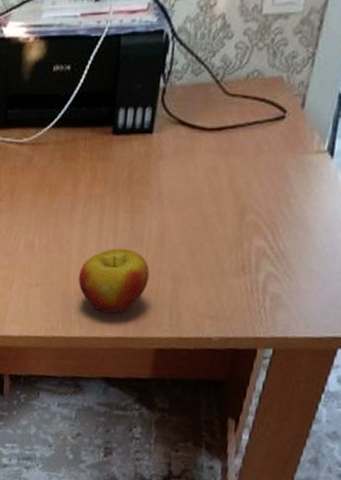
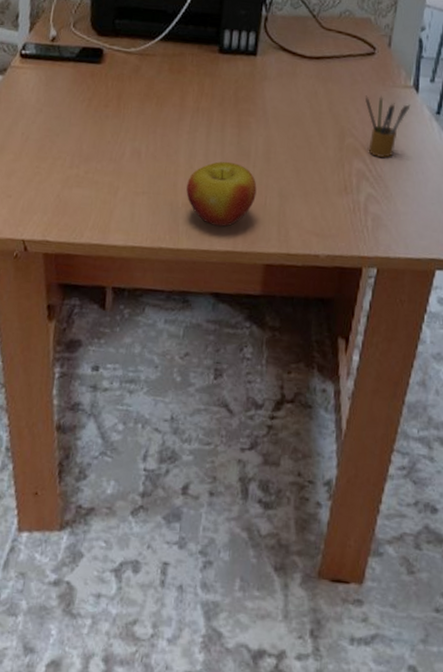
pencil box: none [270,165,323,234] -> present [365,95,411,158]

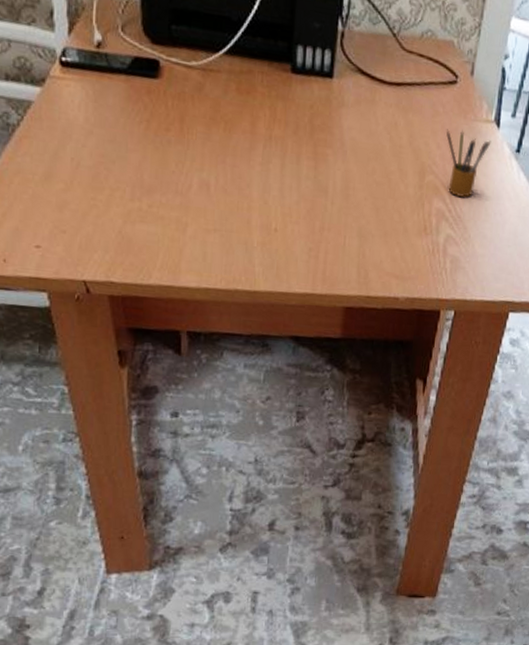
apple: present [186,161,257,227] -> none [261,197,336,268]

